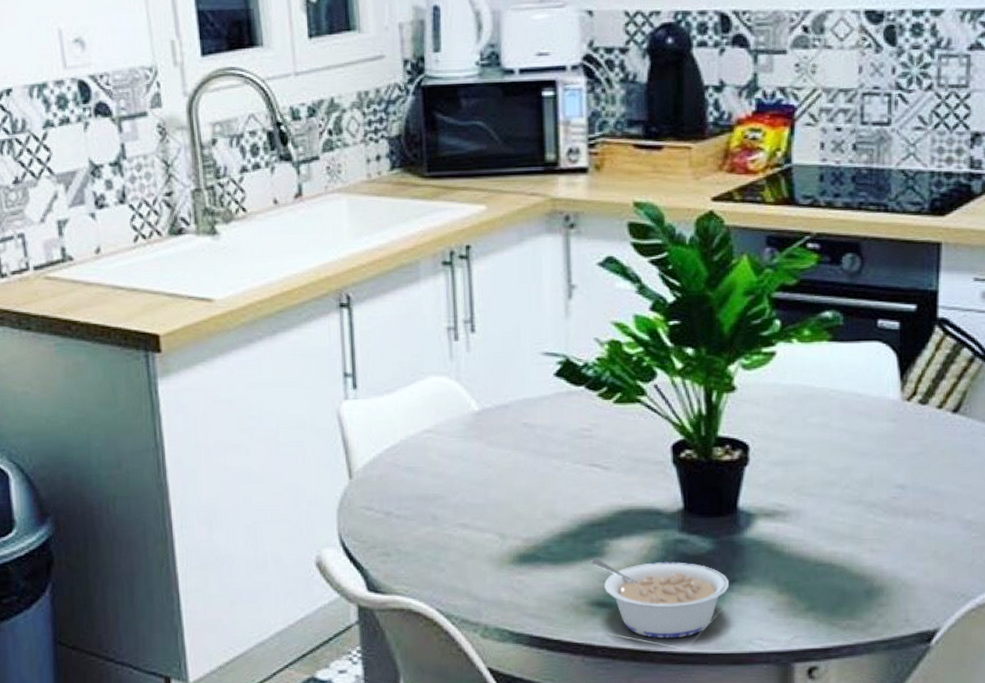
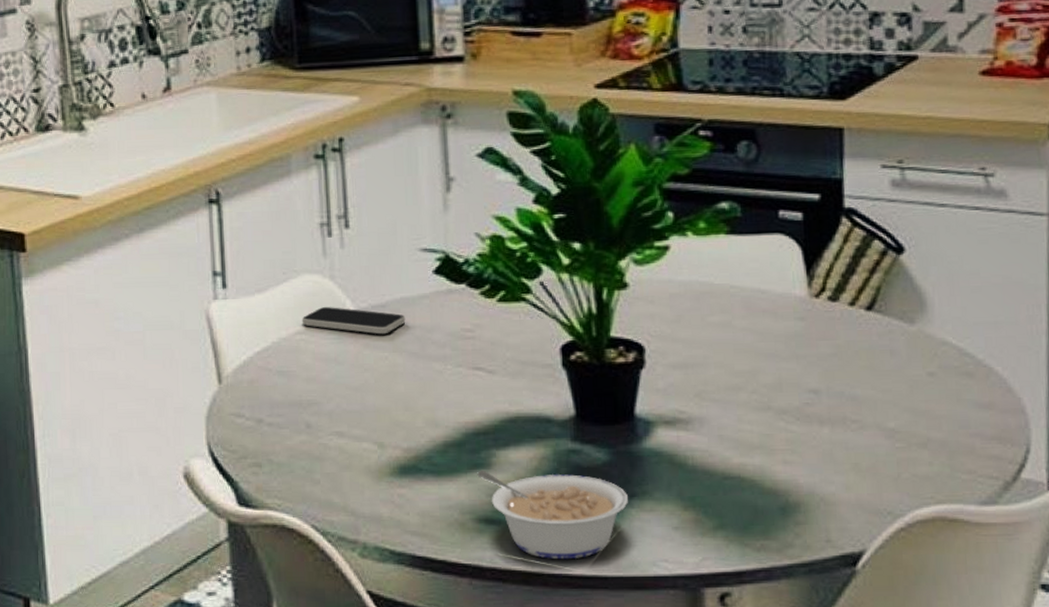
smartphone: none [429,407,528,433] -> present [301,307,406,335]

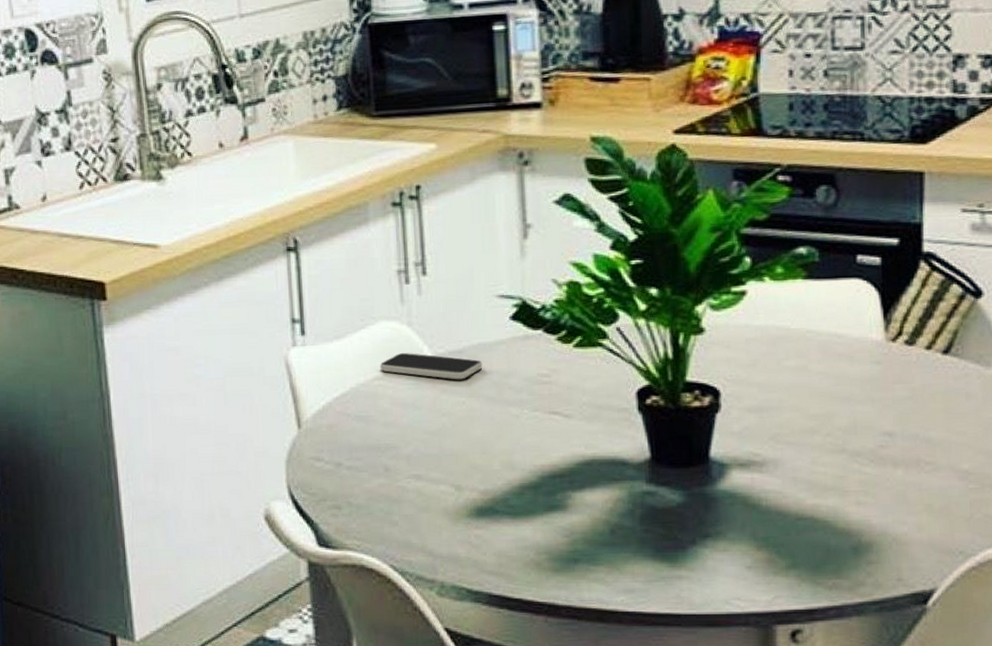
legume: present [477,470,629,560] -> none [553,511,703,598]

